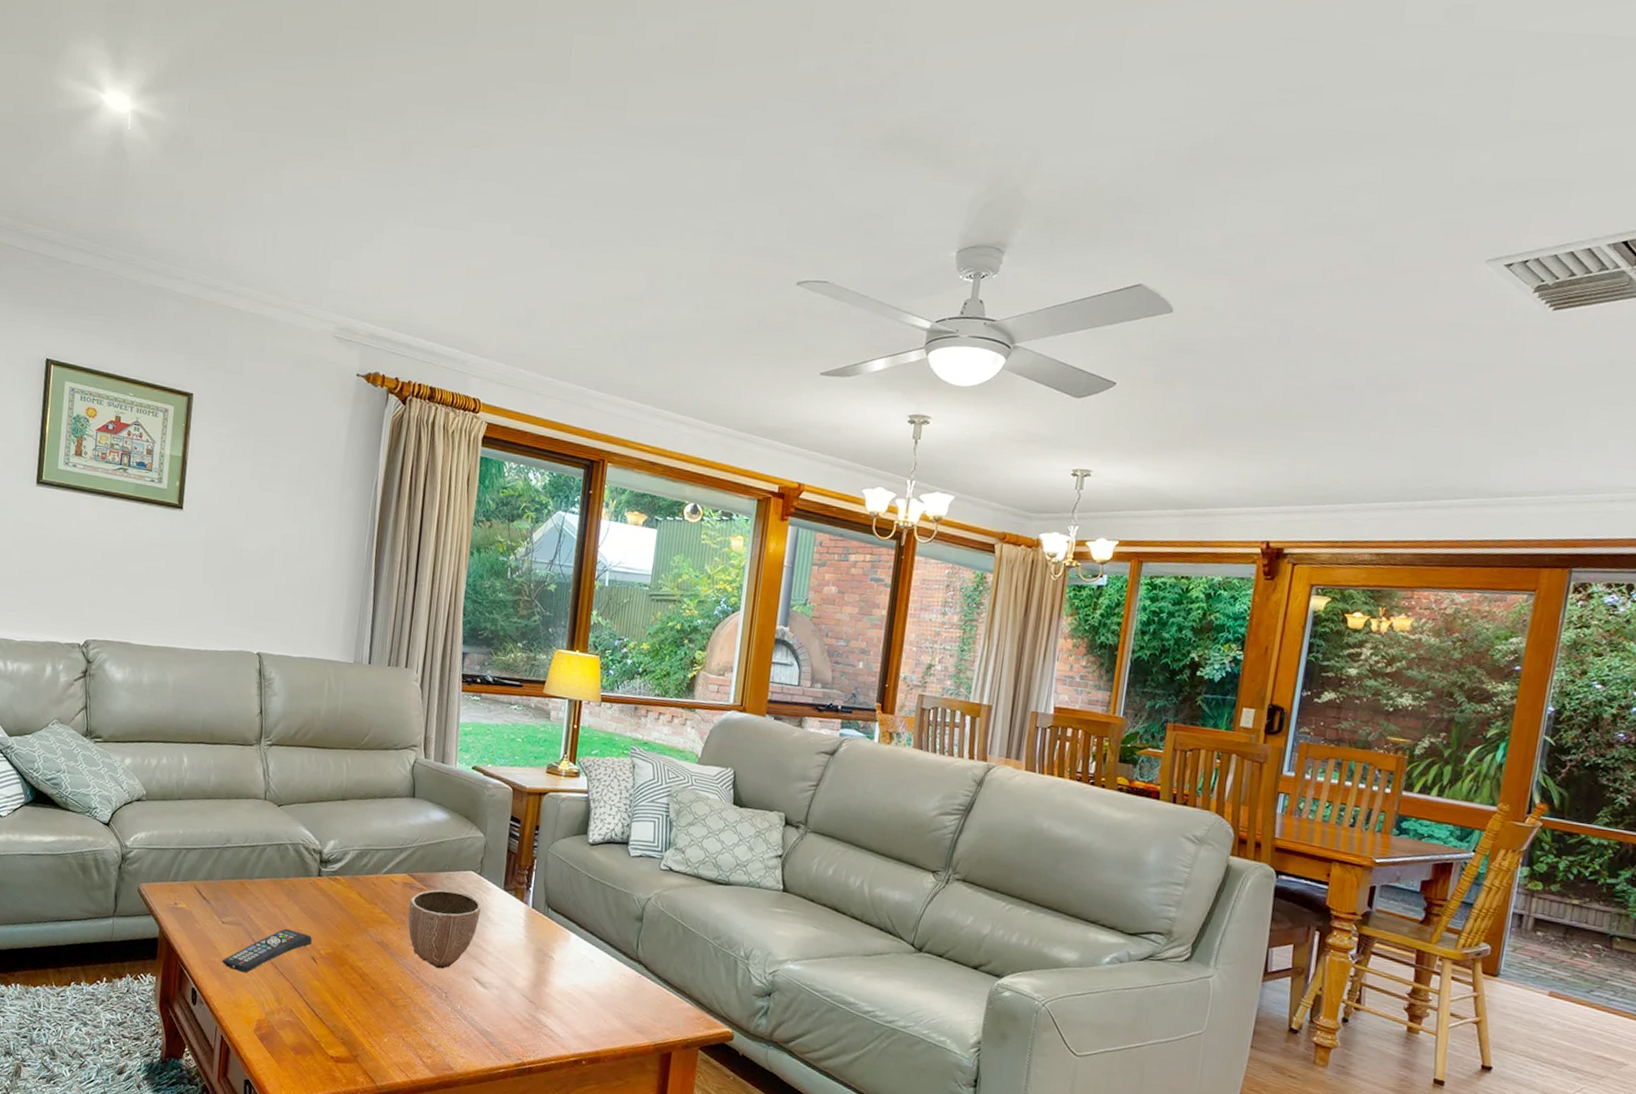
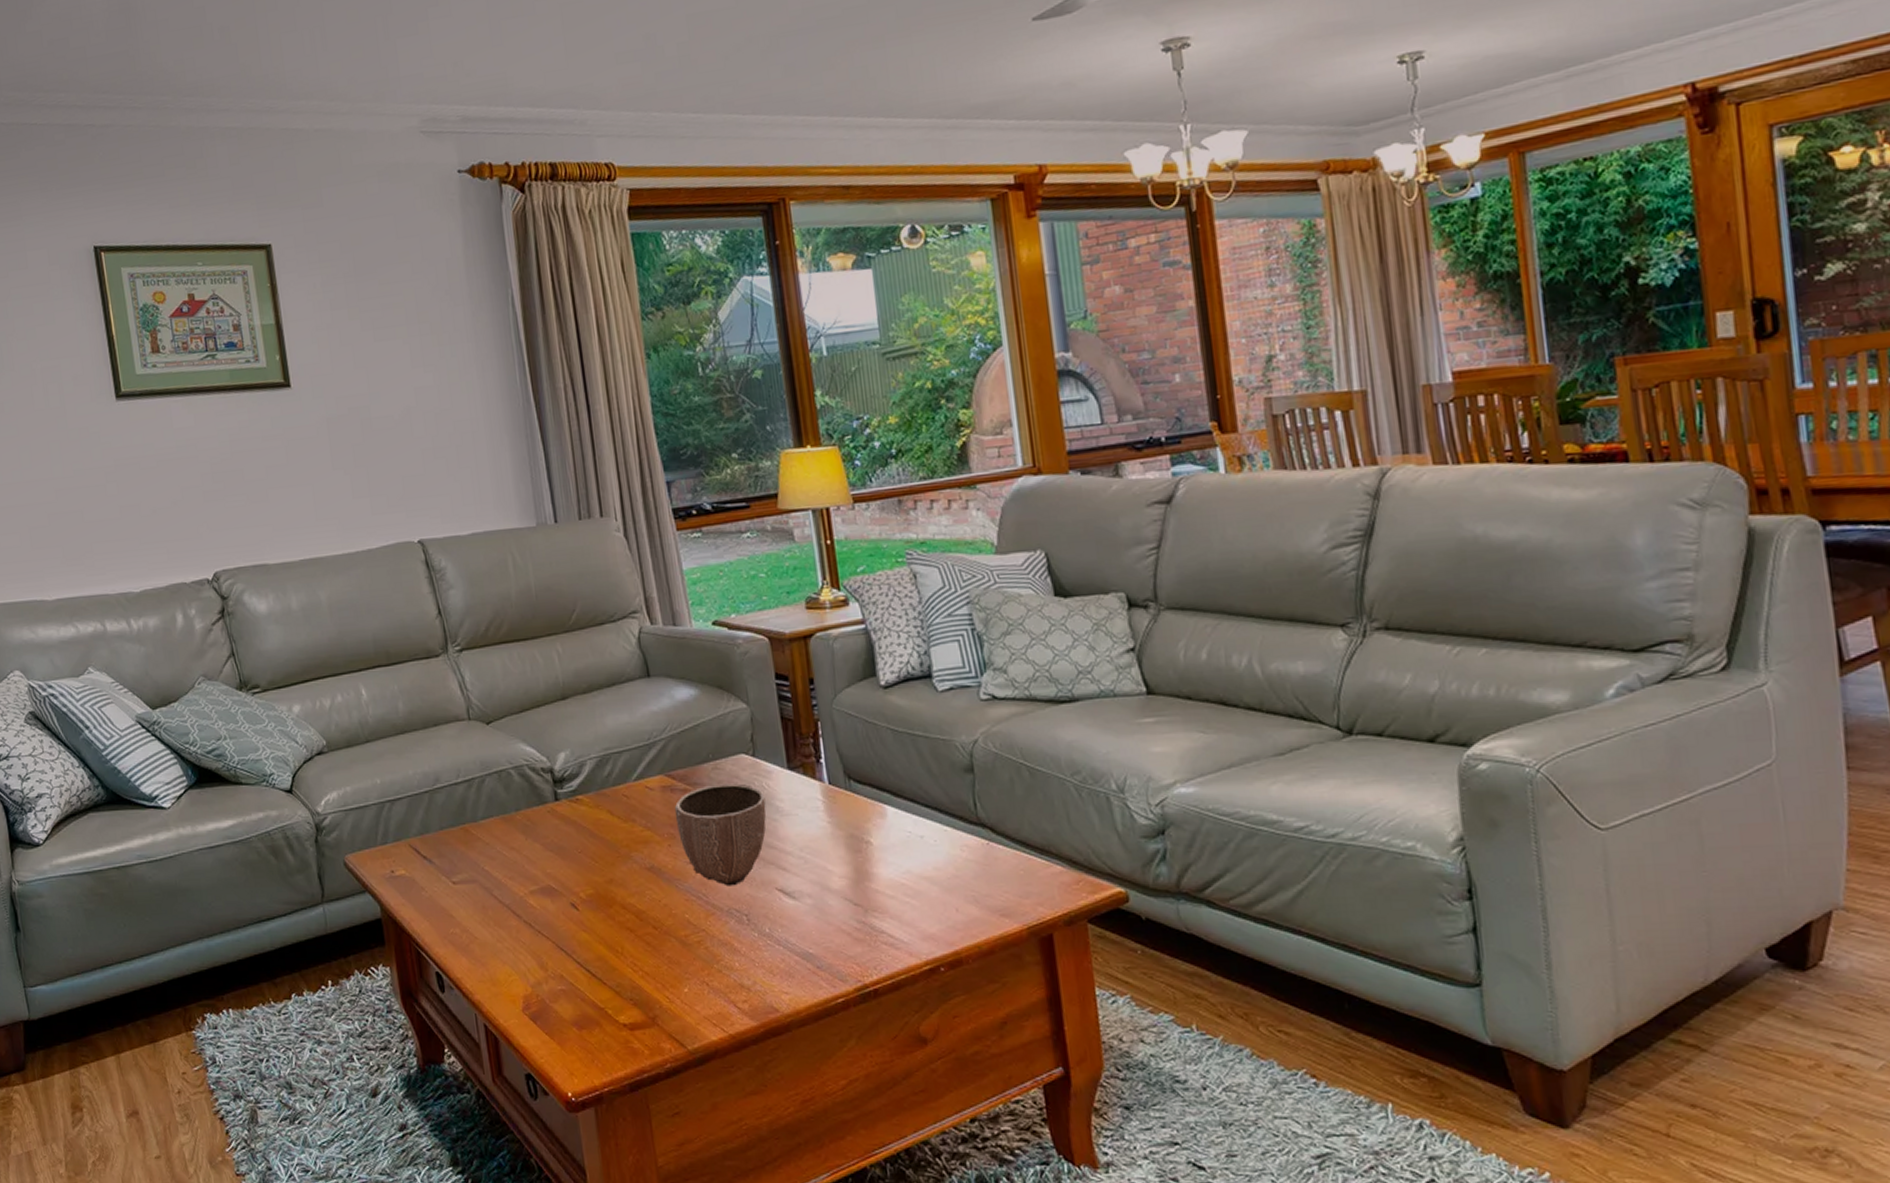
remote control: present [222,928,312,973] -> none [463,874,567,941]

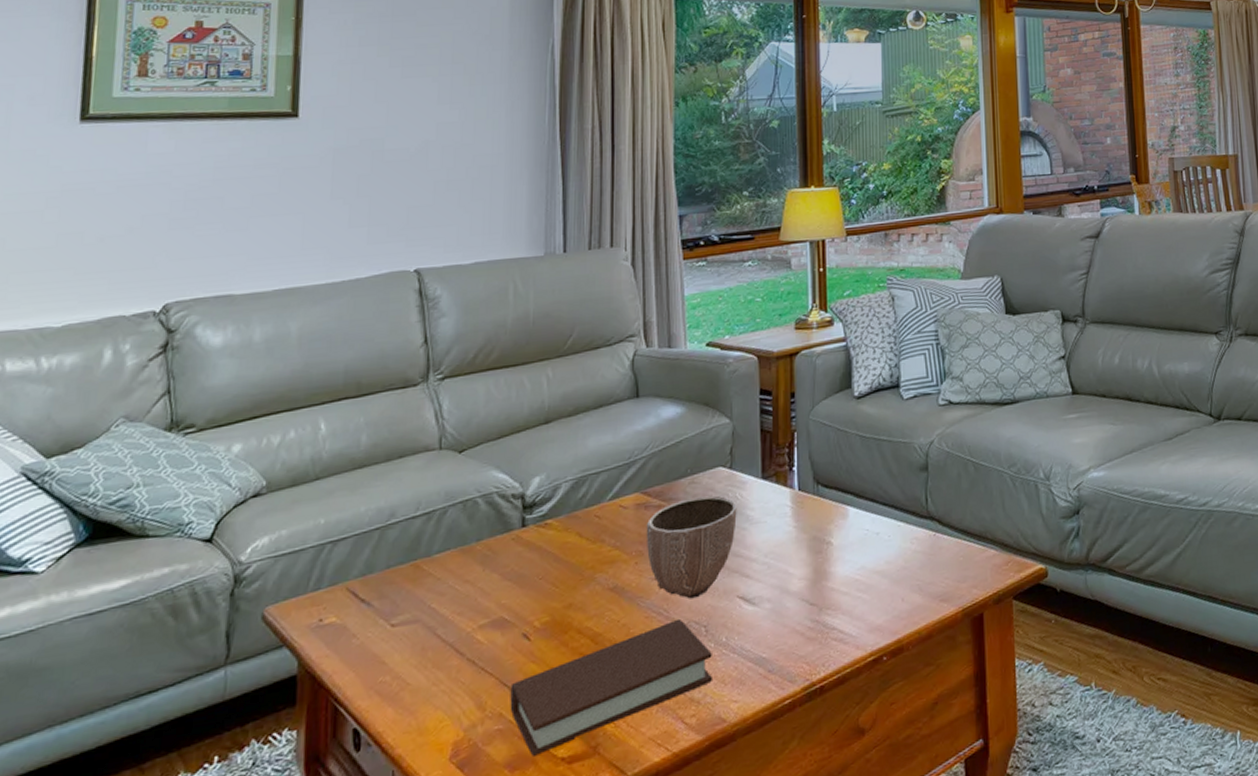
book: none [567,904,760,1019] -> present [510,618,712,756]

